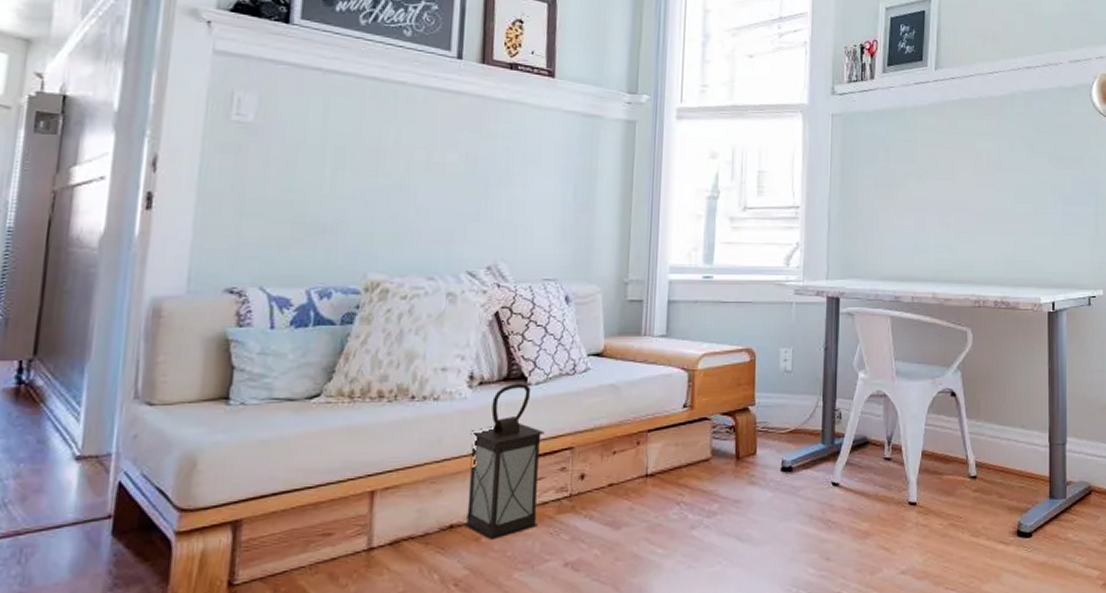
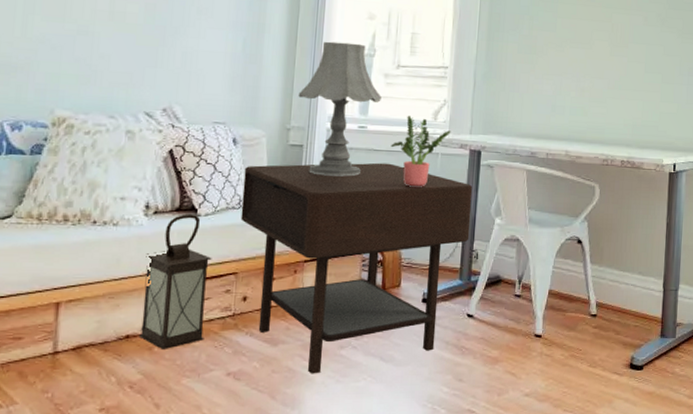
side table: none [575,316,832,560] -> present [240,162,473,374]
table lamp: none [636,184,727,333] -> present [298,41,381,177]
potted plant: none [740,262,805,341] -> present [391,116,451,187]

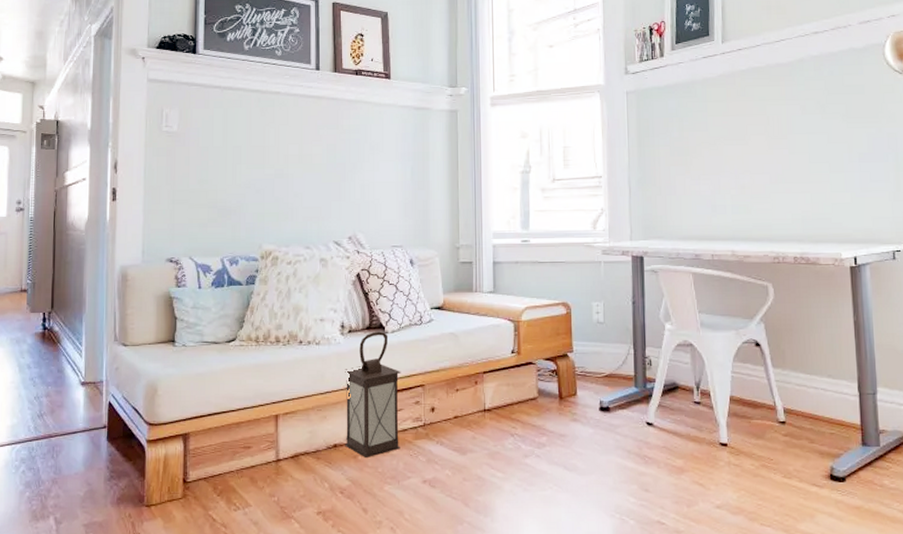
side table: present [240,162,473,374] -> none [422,274,641,483]
table lamp: present [298,41,381,177] -> none [464,162,541,290]
potted plant: present [391,116,451,187] -> none [554,227,611,296]

